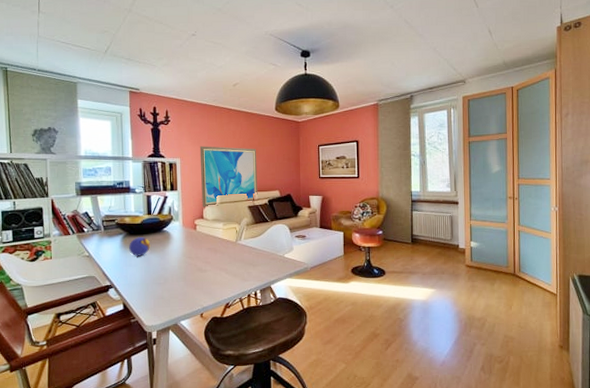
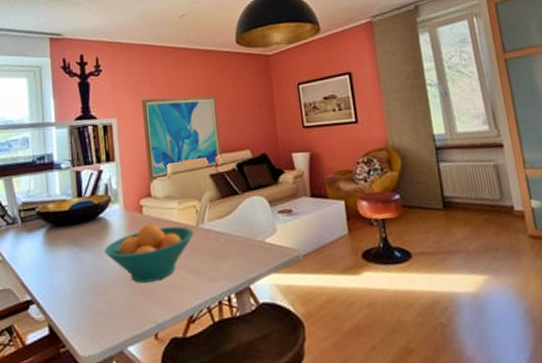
decorative ball: present [129,236,151,256] -> none [54,228,83,256]
fruit bowl: none [167,238,233,279] -> present [105,223,194,283]

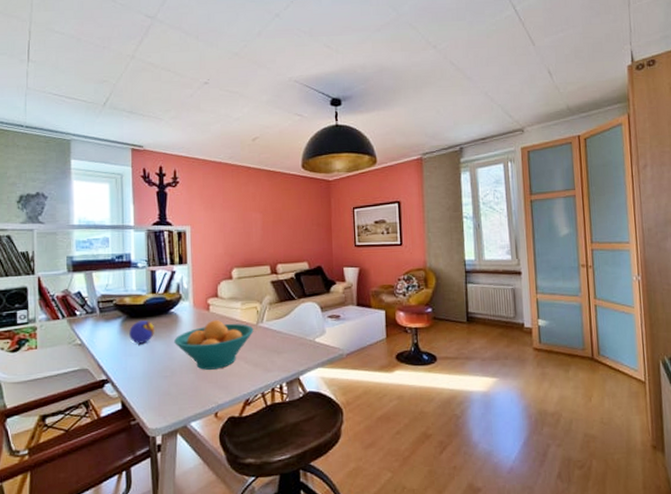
decorative ball: none [54,228,83,256] -> present [129,320,155,344]
wall art: present [141,96,222,181] -> none [213,210,283,284]

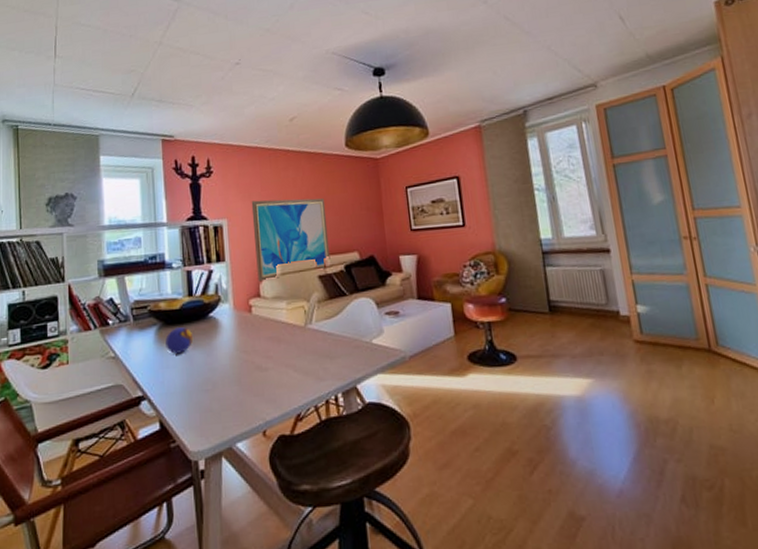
fruit bowl: present [174,320,254,370] -> none [214,323,302,381]
wall art: none [213,210,283,284] -> present [251,198,330,282]

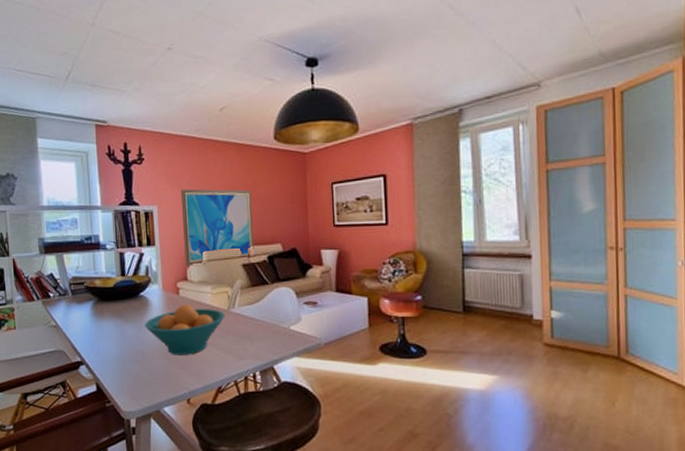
decorative ball: present [165,326,194,354] -> none [101,302,126,327]
fruit bowl: none [214,323,302,381] -> present [145,304,225,355]

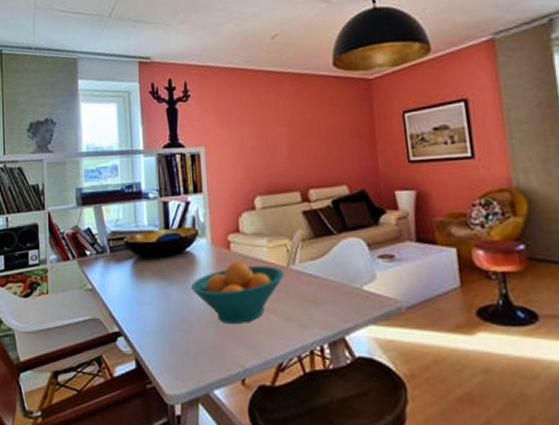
wall art: present [180,188,254,266] -> none [230,124,316,216]

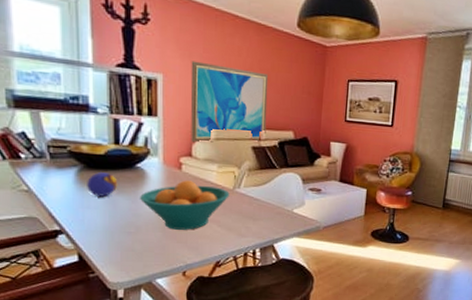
decorative ball: none [142,260,170,290] -> present [87,171,118,197]
wall art: none [230,124,316,216] -> present [190,61,269,143]

